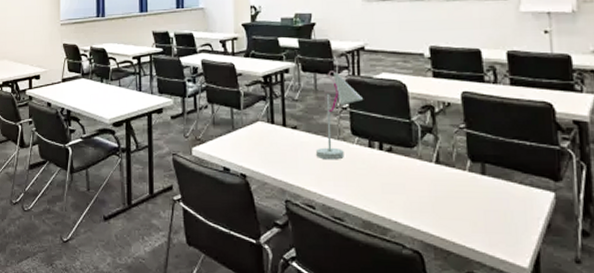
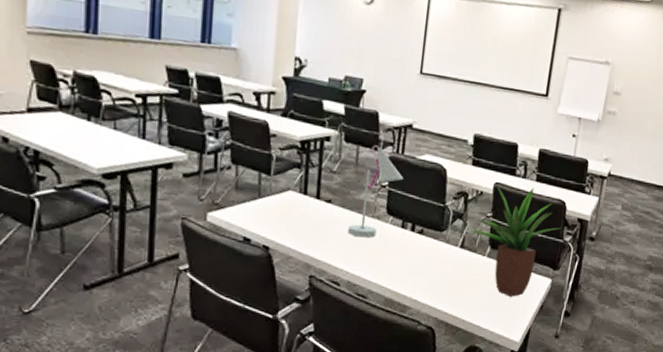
potted plant: none [444,93,554,215] -> present [471,184,562,297]

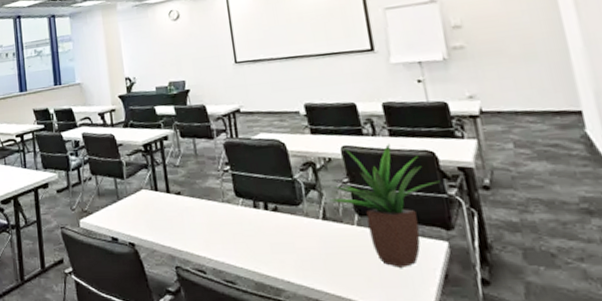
desk lamp: present [348,145,404,238] -> none [202,135,244,223]

